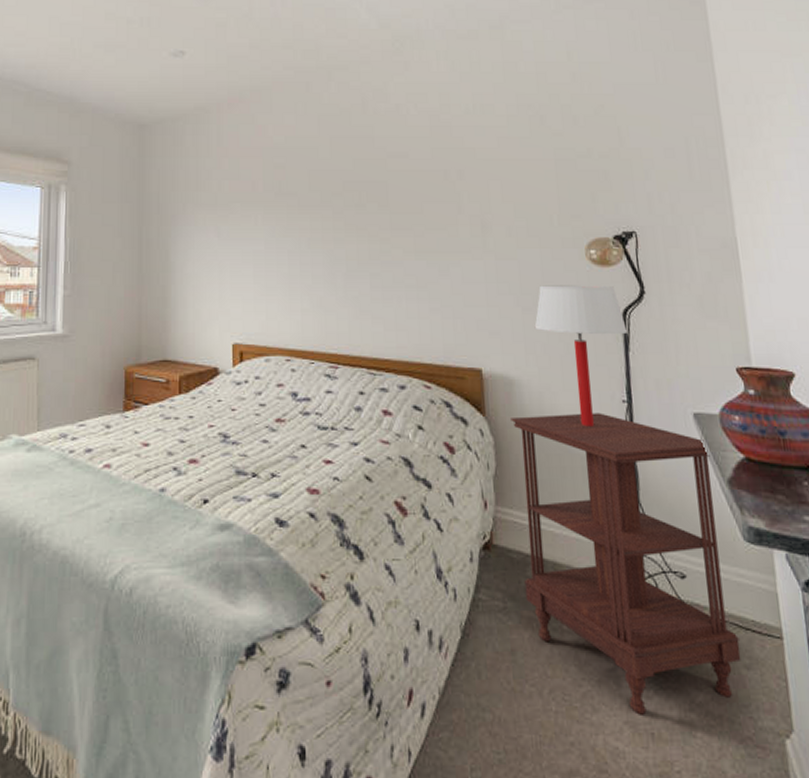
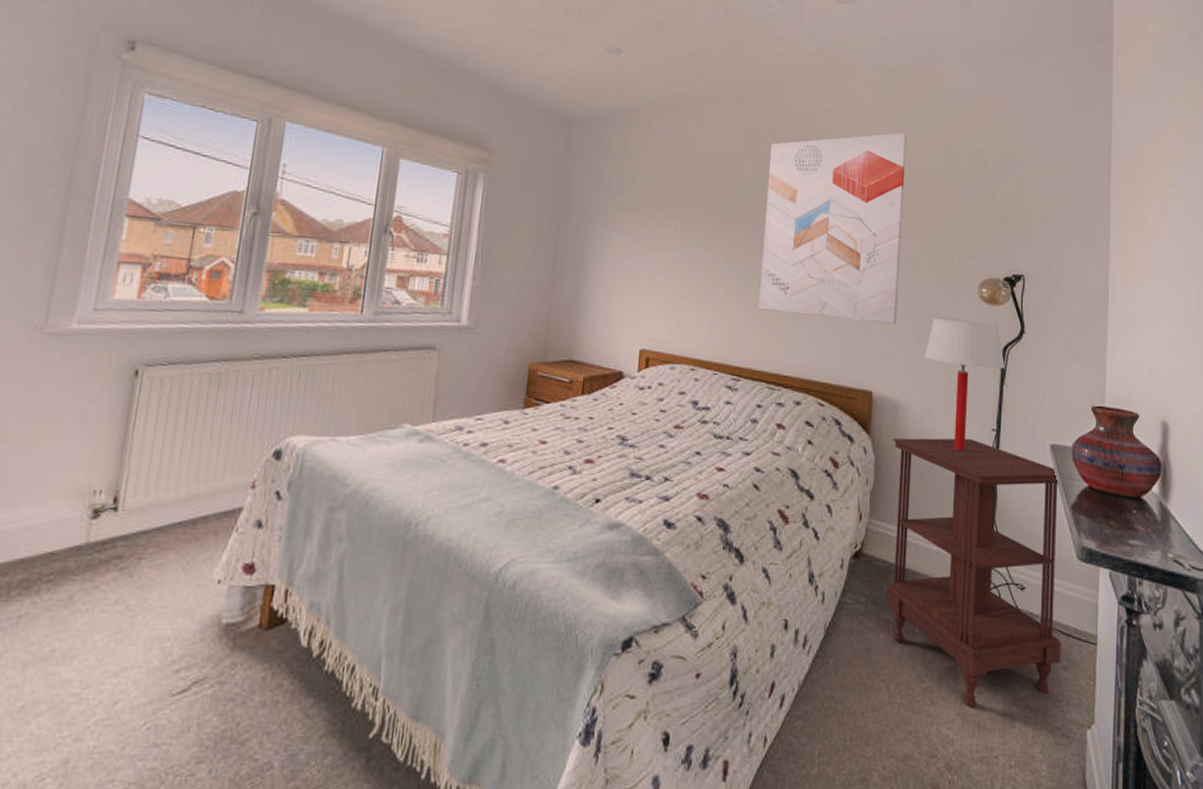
wall art: none [343,97,499,297] -> present [759,132,907,325]

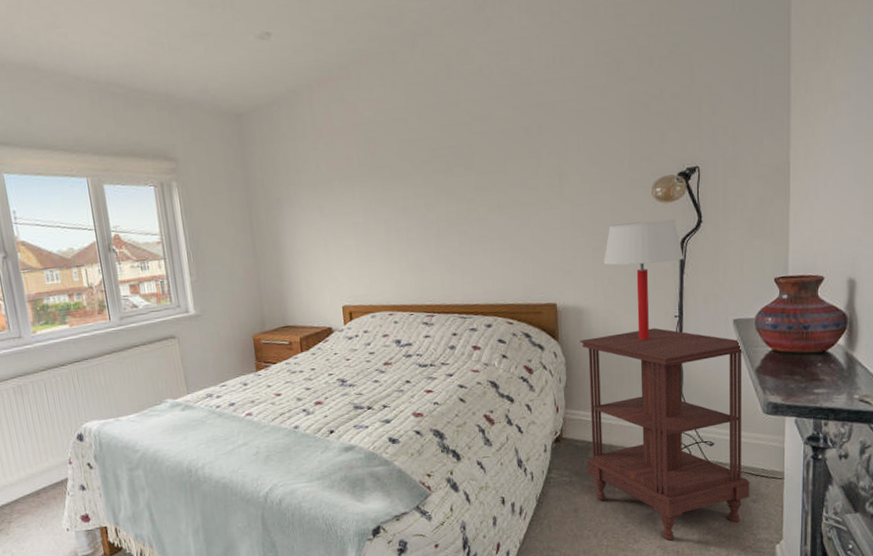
wall art: present [759,132,907,325] -> none [429,48,573,251]

